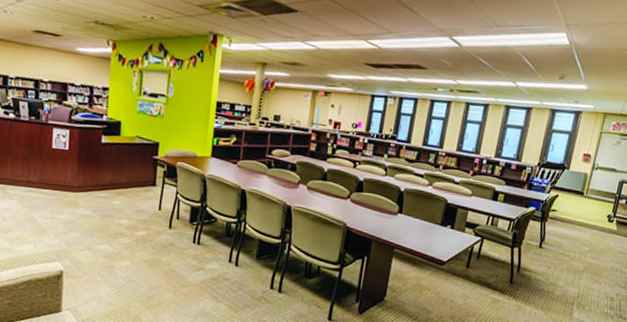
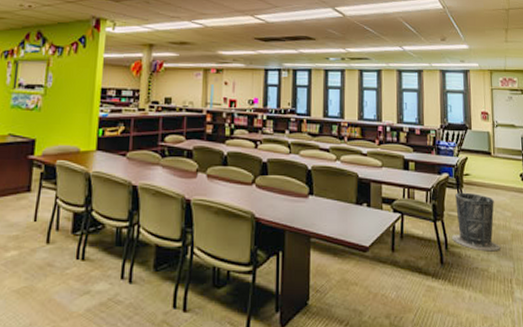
trash can: none [525,225,575,279] -> present [451,192,501,252]

